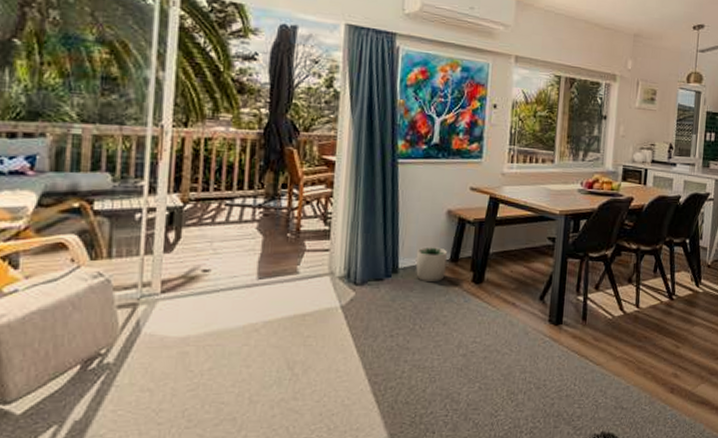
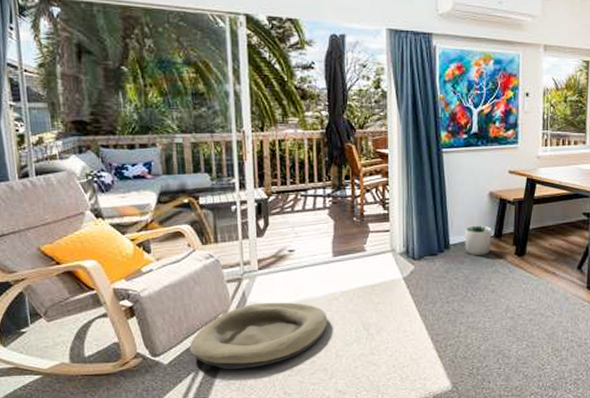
dog bed: none [54,334,244,420] -> present [189,302,328,369]

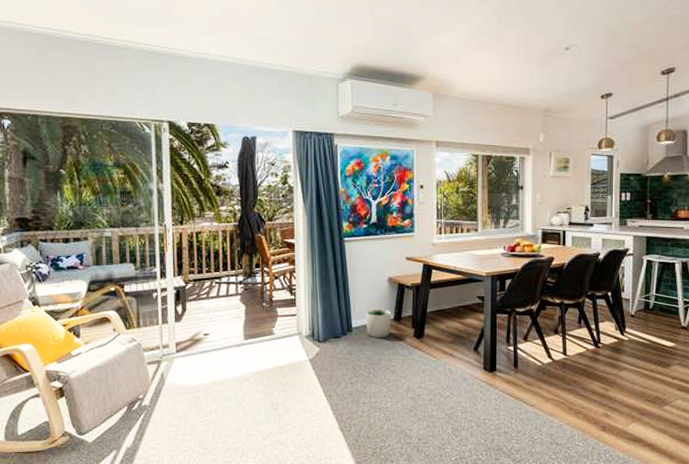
dog bed: present [189,302,328,369] -> none [112,383,239,447]

